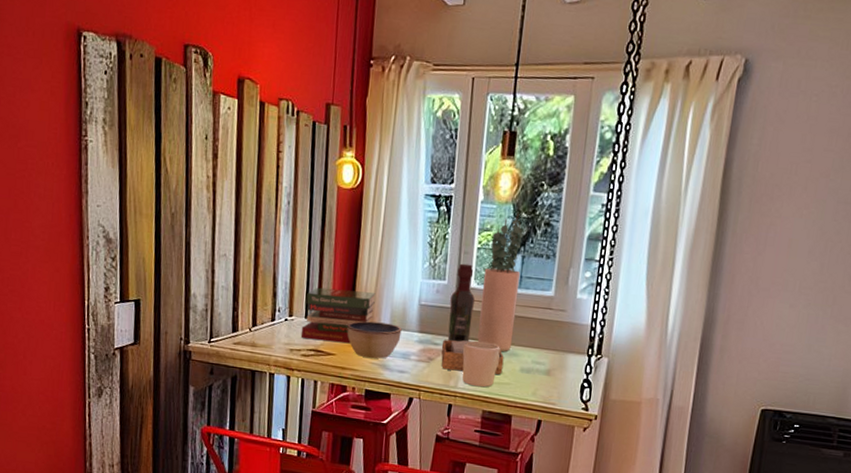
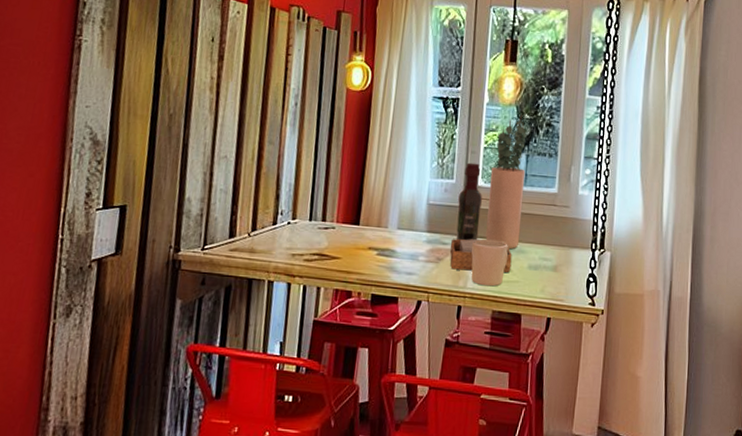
books: present [300,287,376,344] -> none [304,188,384,246]
bowl: present [347,321,402,359] -> none [353,222,410,261]

